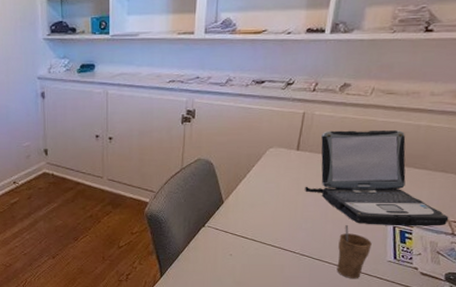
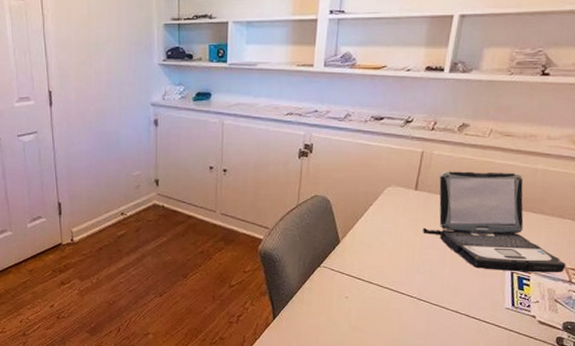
cup: present [336,224,372,279] -> none [454,268,490,327]

